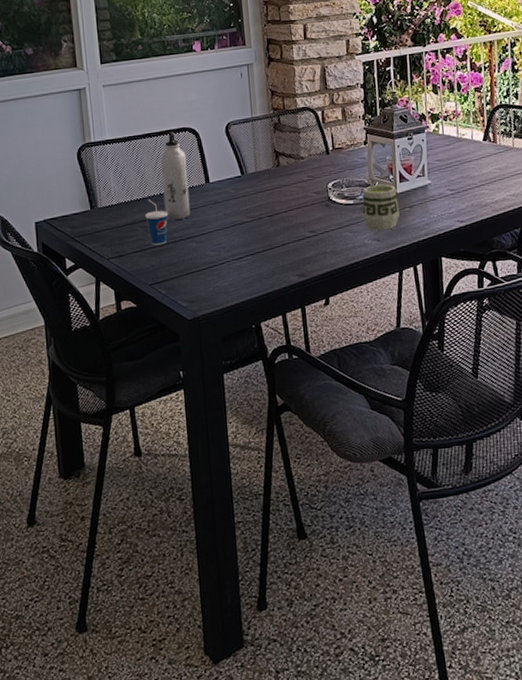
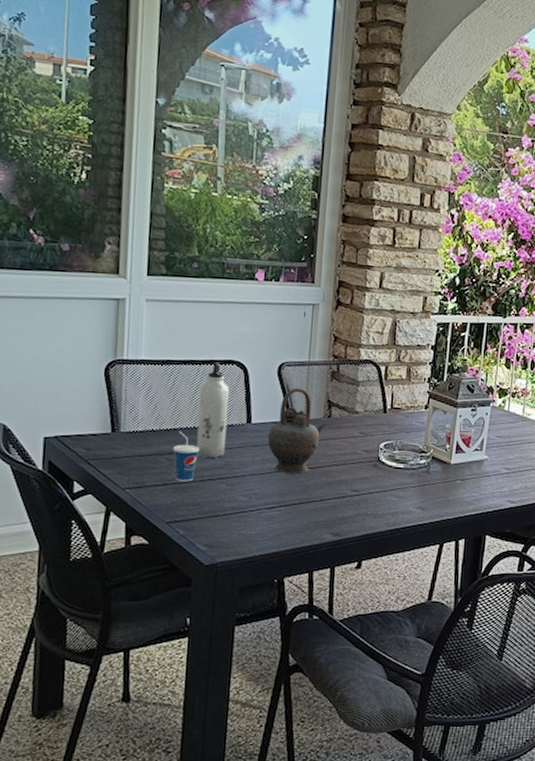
teapot: none [226,143,277,226] -> present [267,387,327,475]
cup: present [362,184,400,231] -> none [411,452,451,500]

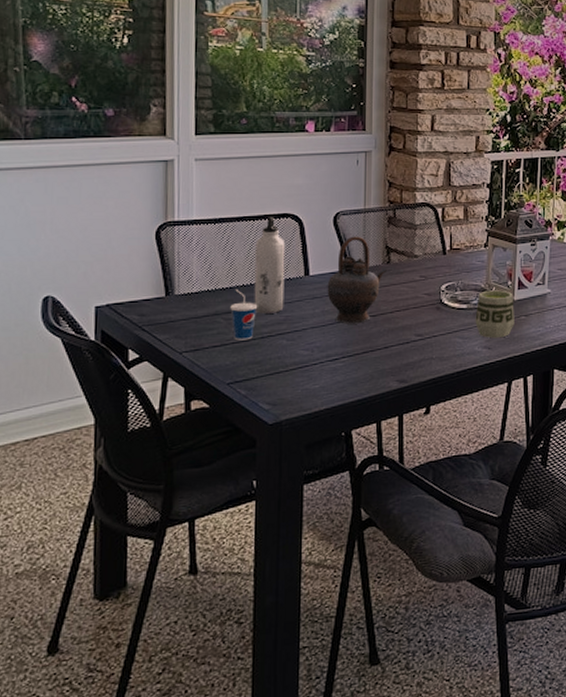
cup: none [411,452,451,500] -> present [475,290,514,339]

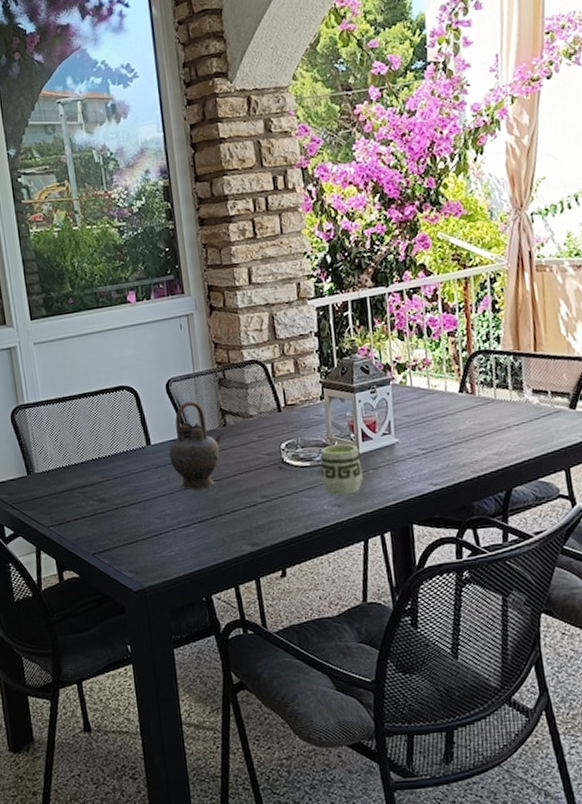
cup: present [230,288,258,341] -> none [84,463,109,513]
water bottle: present [254,216,285,314] -> none [98,390,132,486]

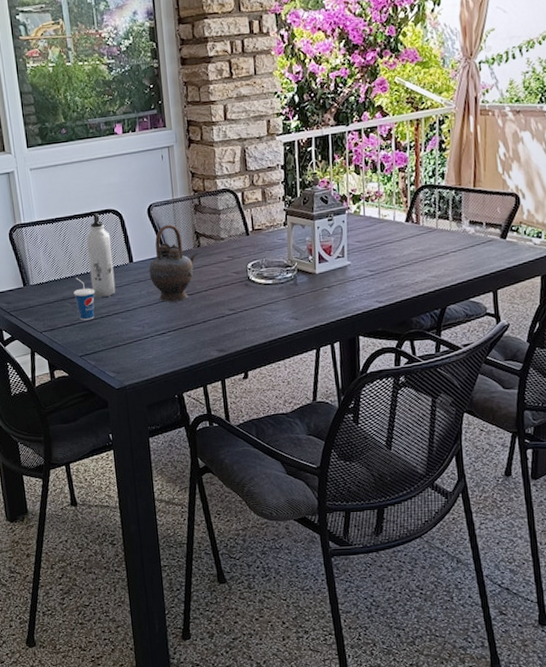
cup: none [84,463,109,513] -> present [74,277,95,321]
water bottle: none [98,390,132,486] -> present [86,213,116,297]
cup: present [320,443,363,496] -> none [281,265,318,310]

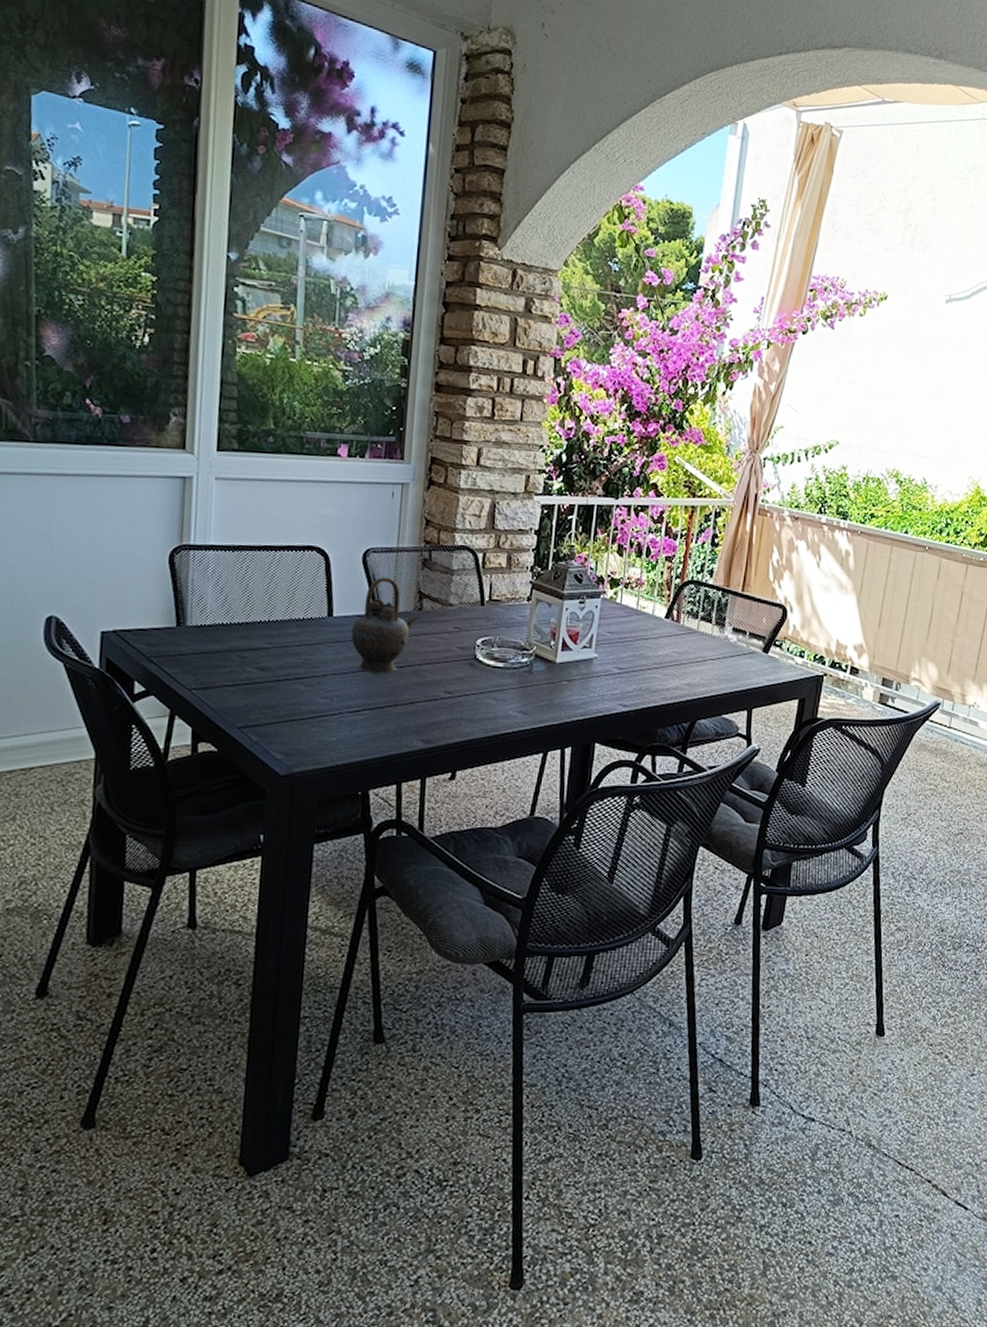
cup: present [74,277,95,321] -> none [245,624,275,682]
water bottle: present [86,213,116,297] -> none [271,547,309,655]

